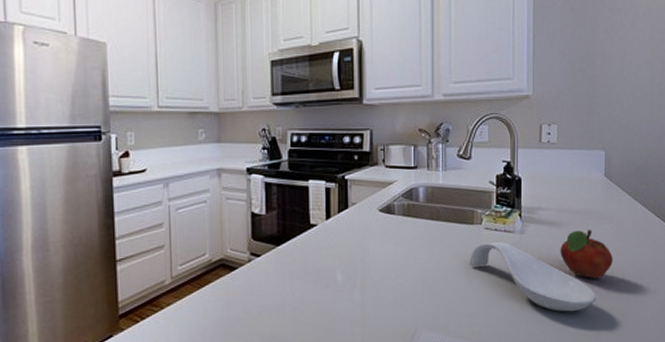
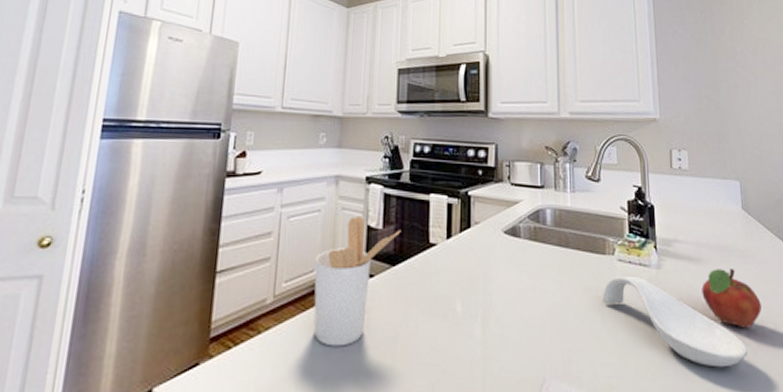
utensil holder: none [205,204,283,316] -> present [313,215,401,347]

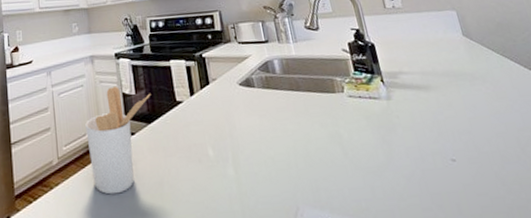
spoon rest: present [602,276,748,368] -> none [338,108,494,184]
fruit: present [701,269,762,328] -> none [434,92,501,145]

